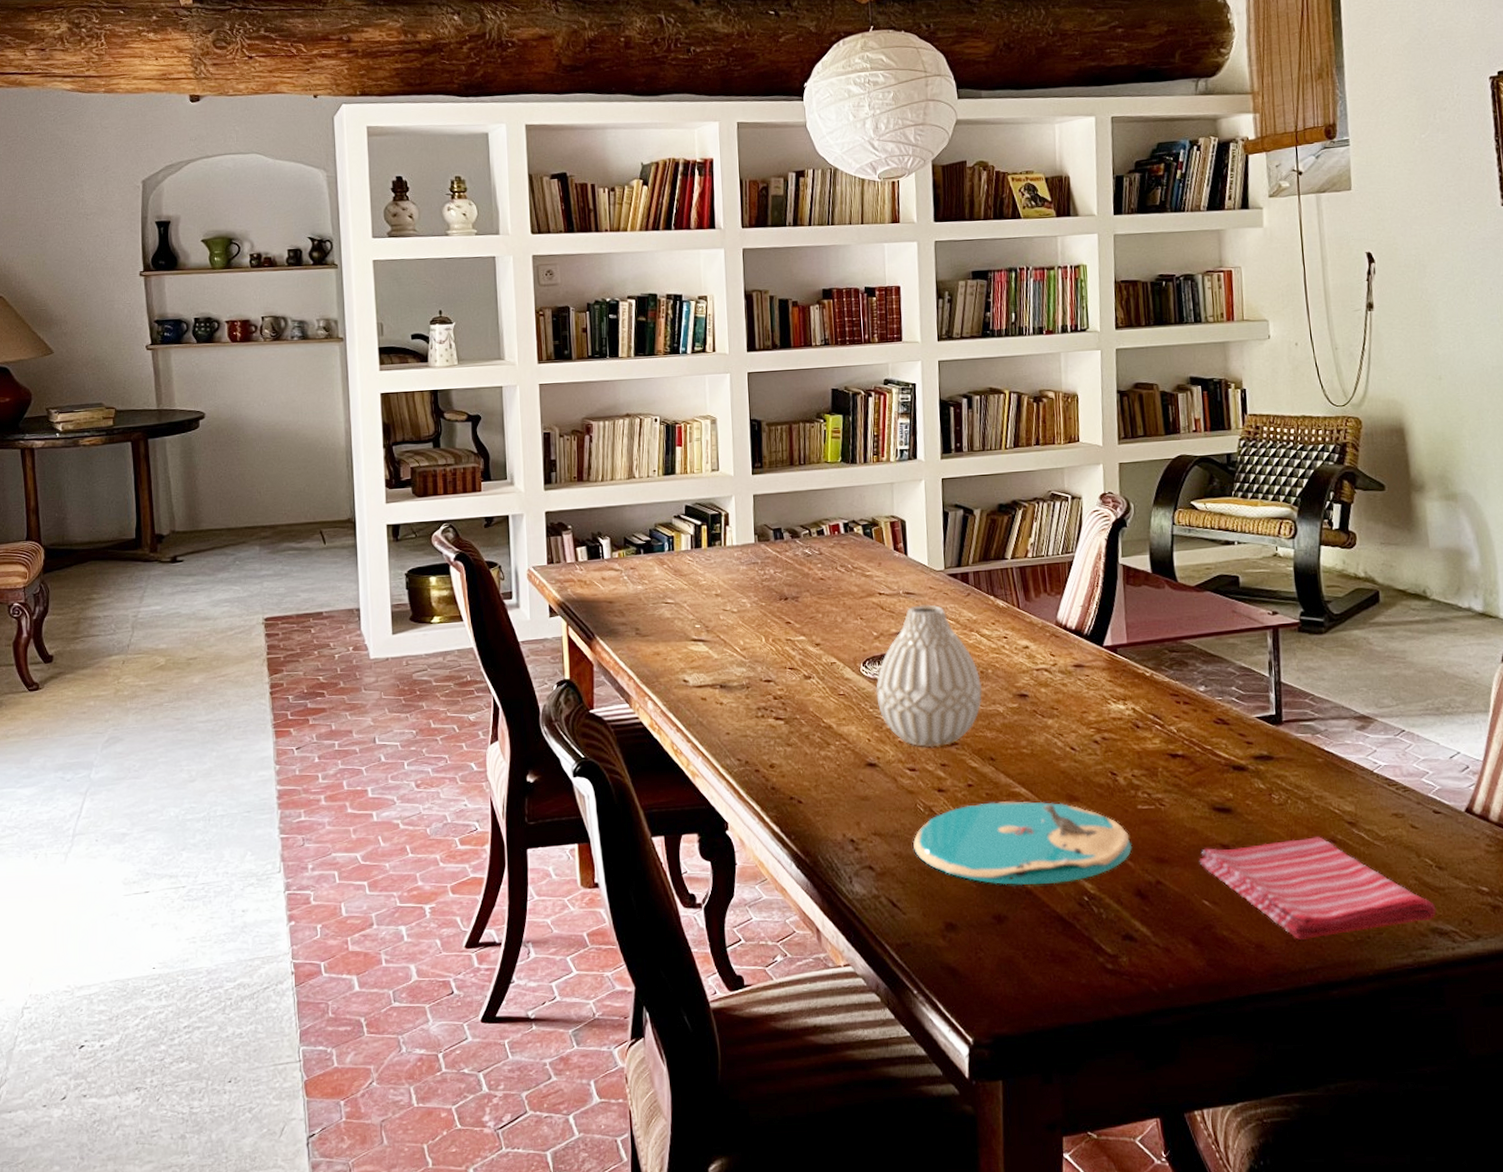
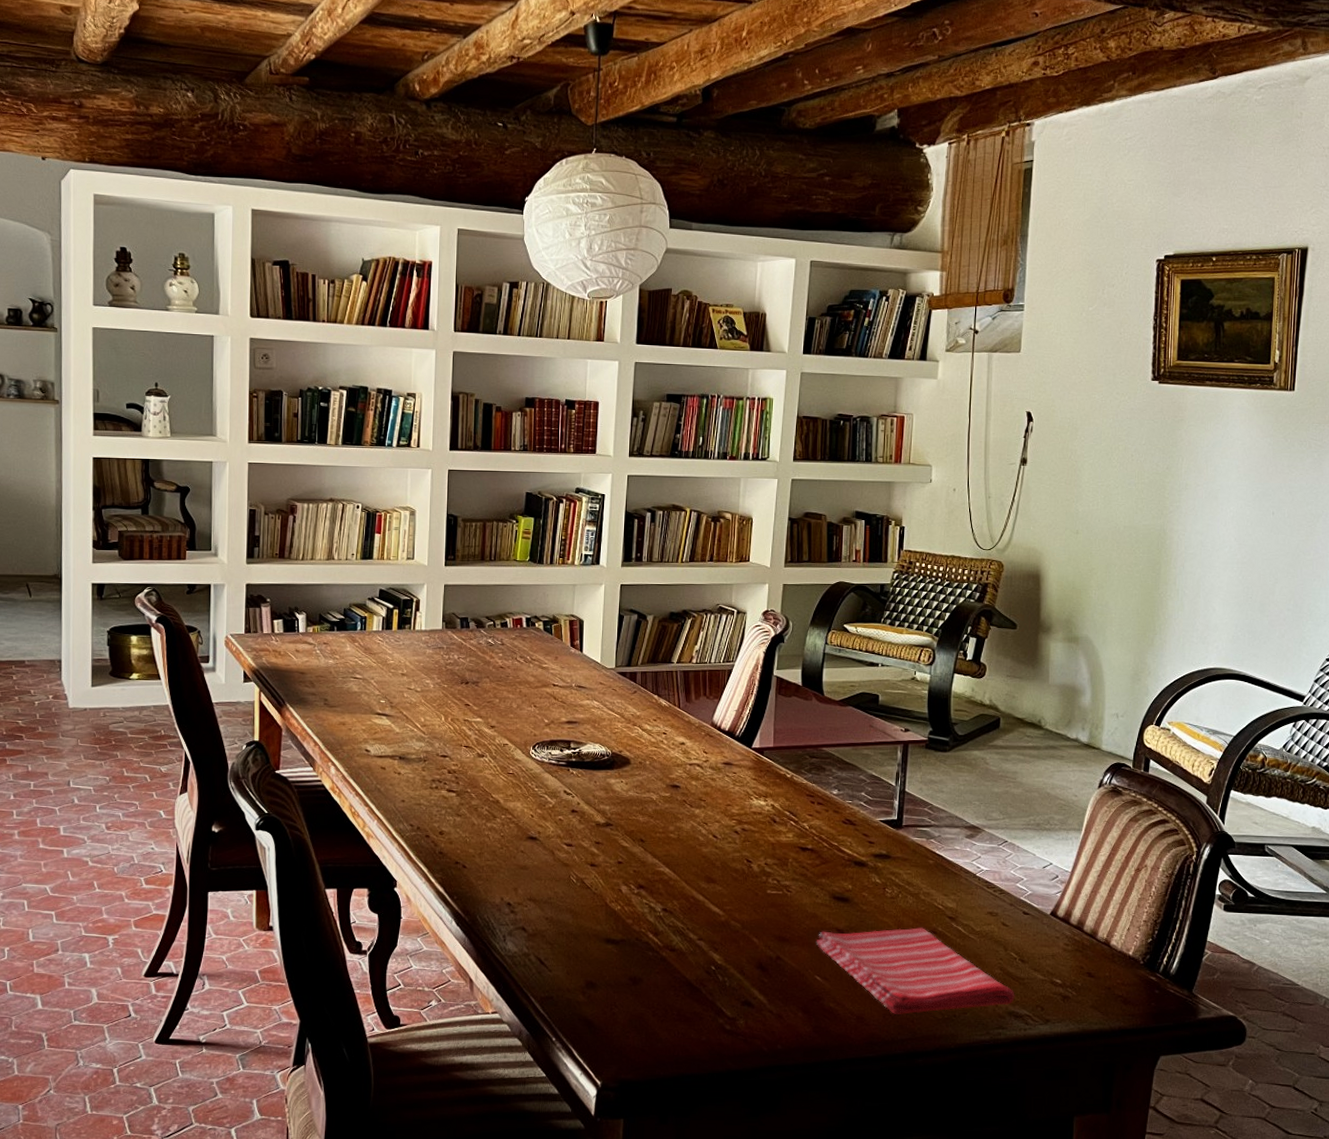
vase: present [876,605,983,748] -> none [542,698,640,827]
plate: present [913,801,1133,886] -> none [564,878,759,954]

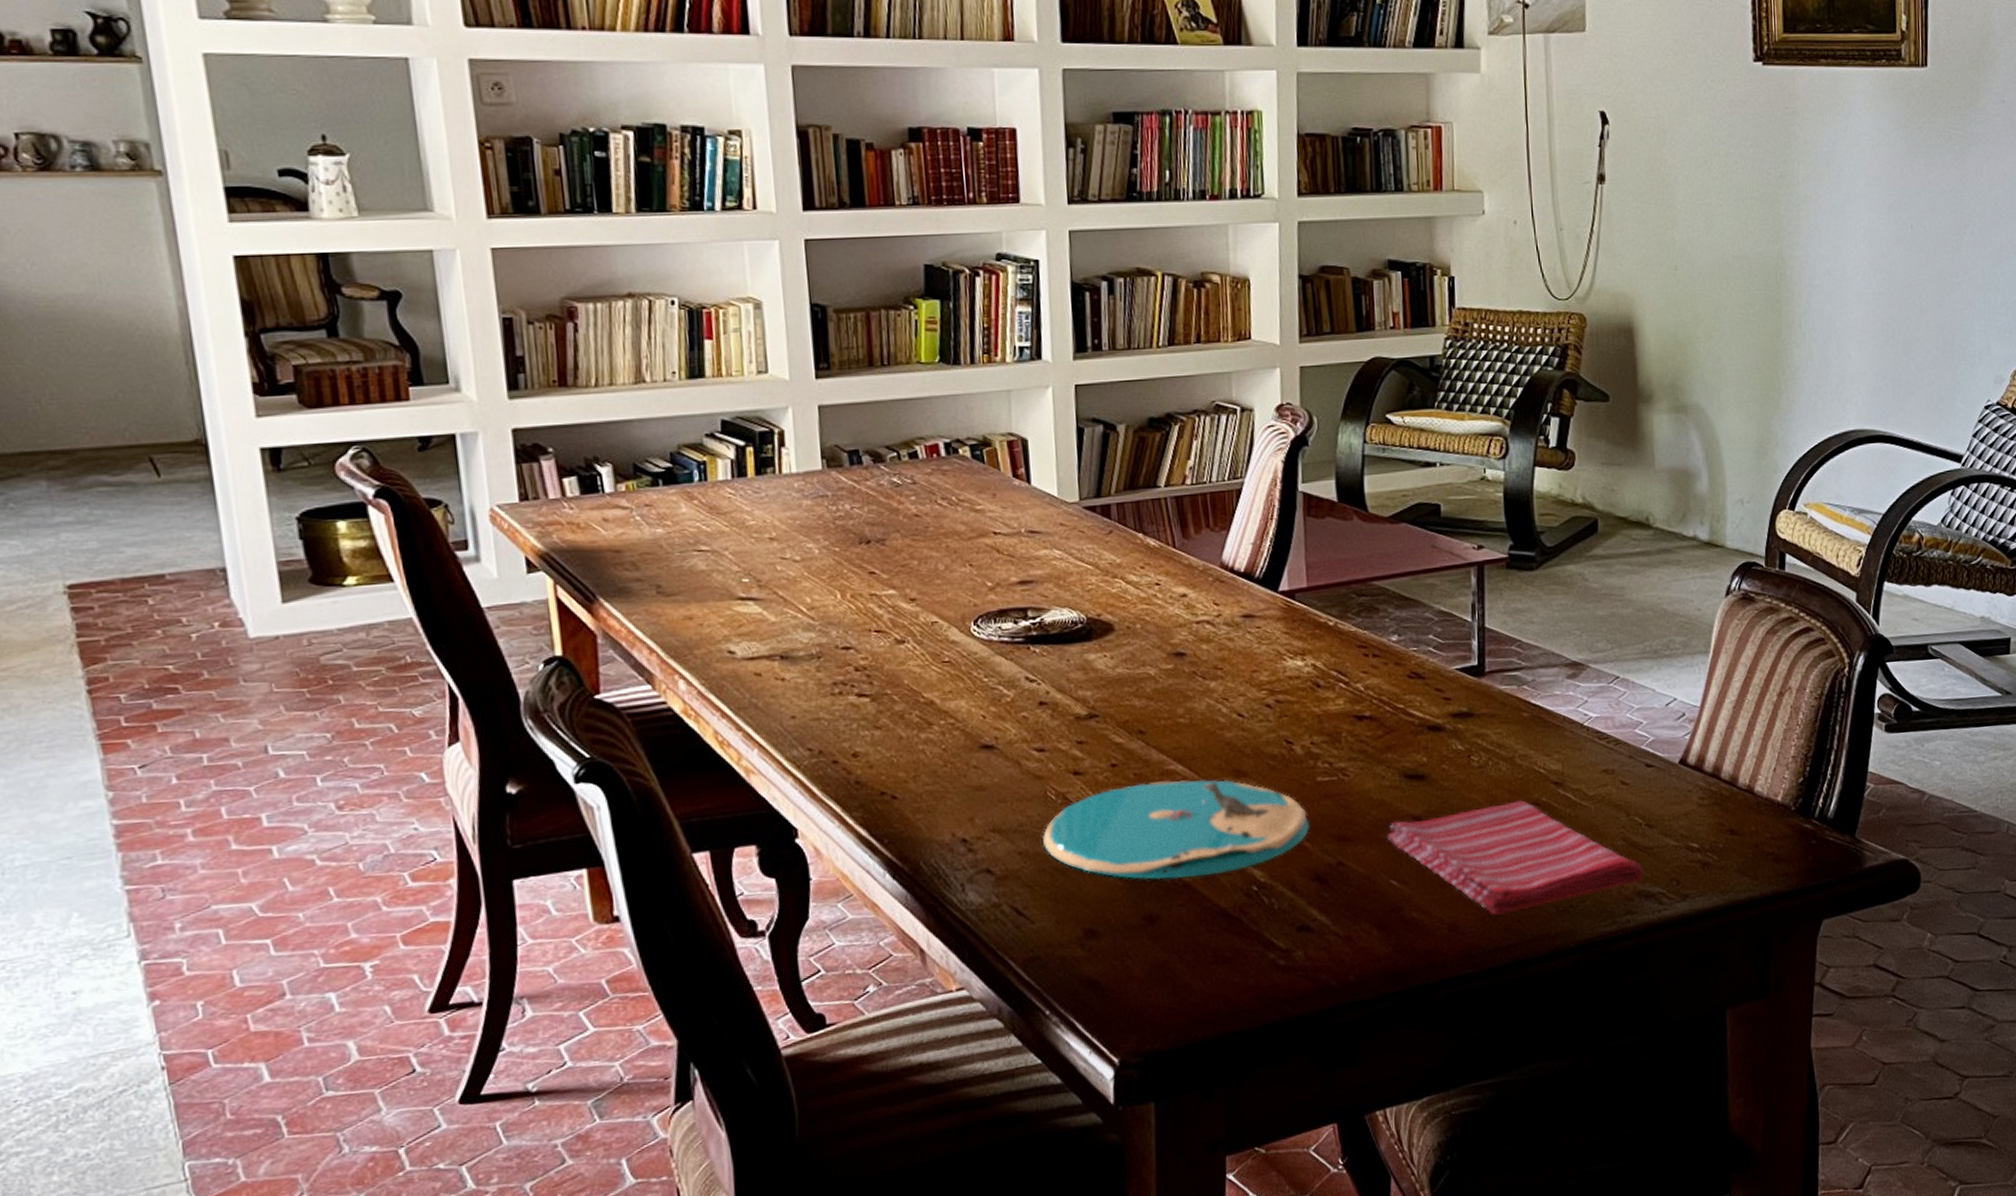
plate: none [564,878,759,954] -> present [1043,779,1310,880]

